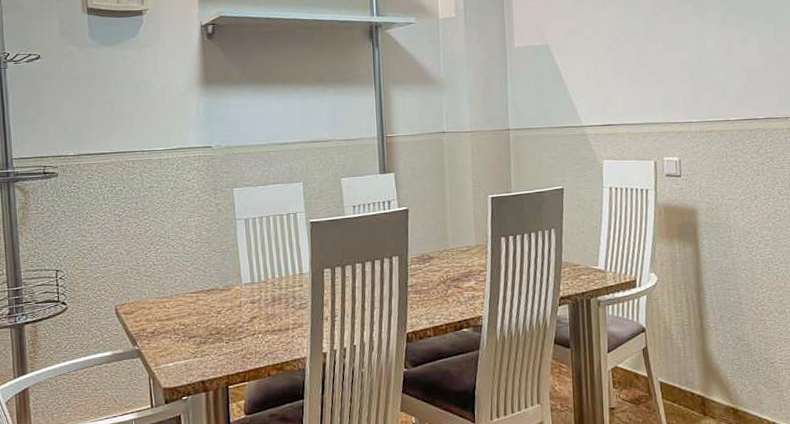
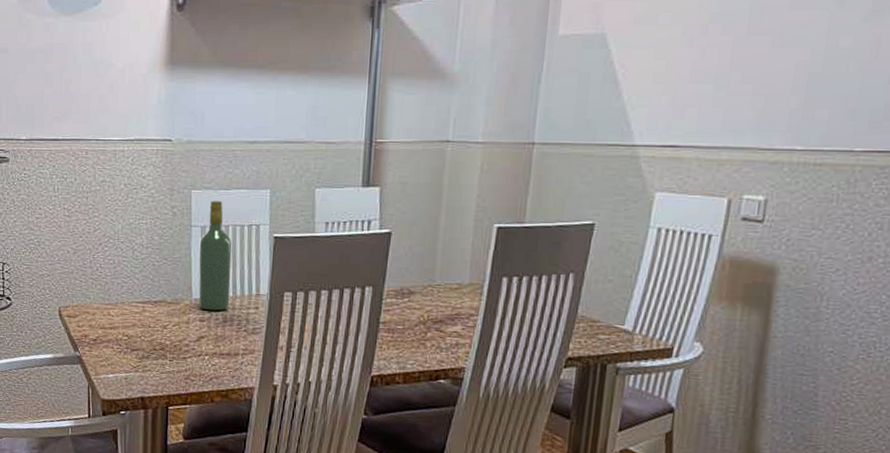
wine bottle: none [244,195,277,293] -> present [198,200,232,311]

